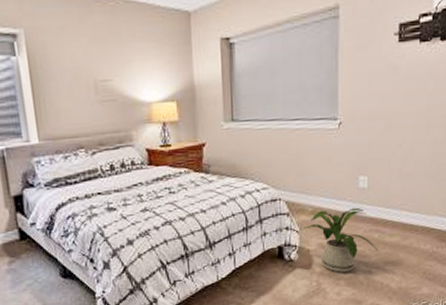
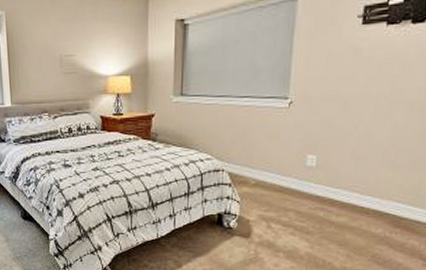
house plant: present [300,207,379,273] -> none [242,184,323,245]

